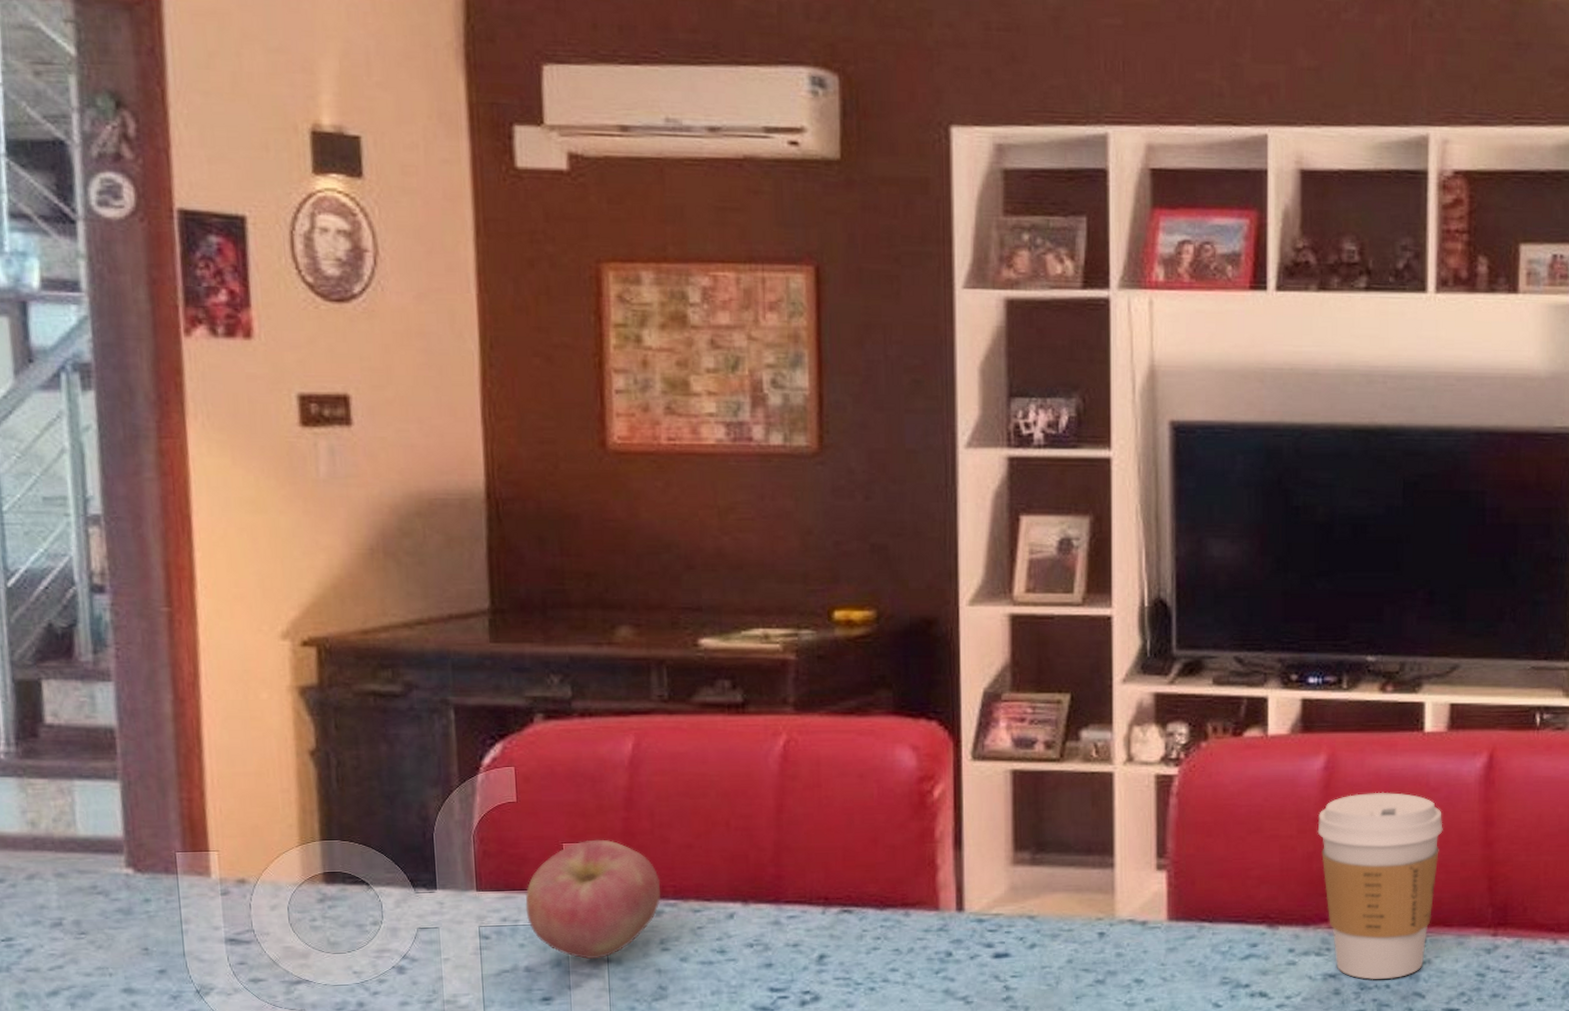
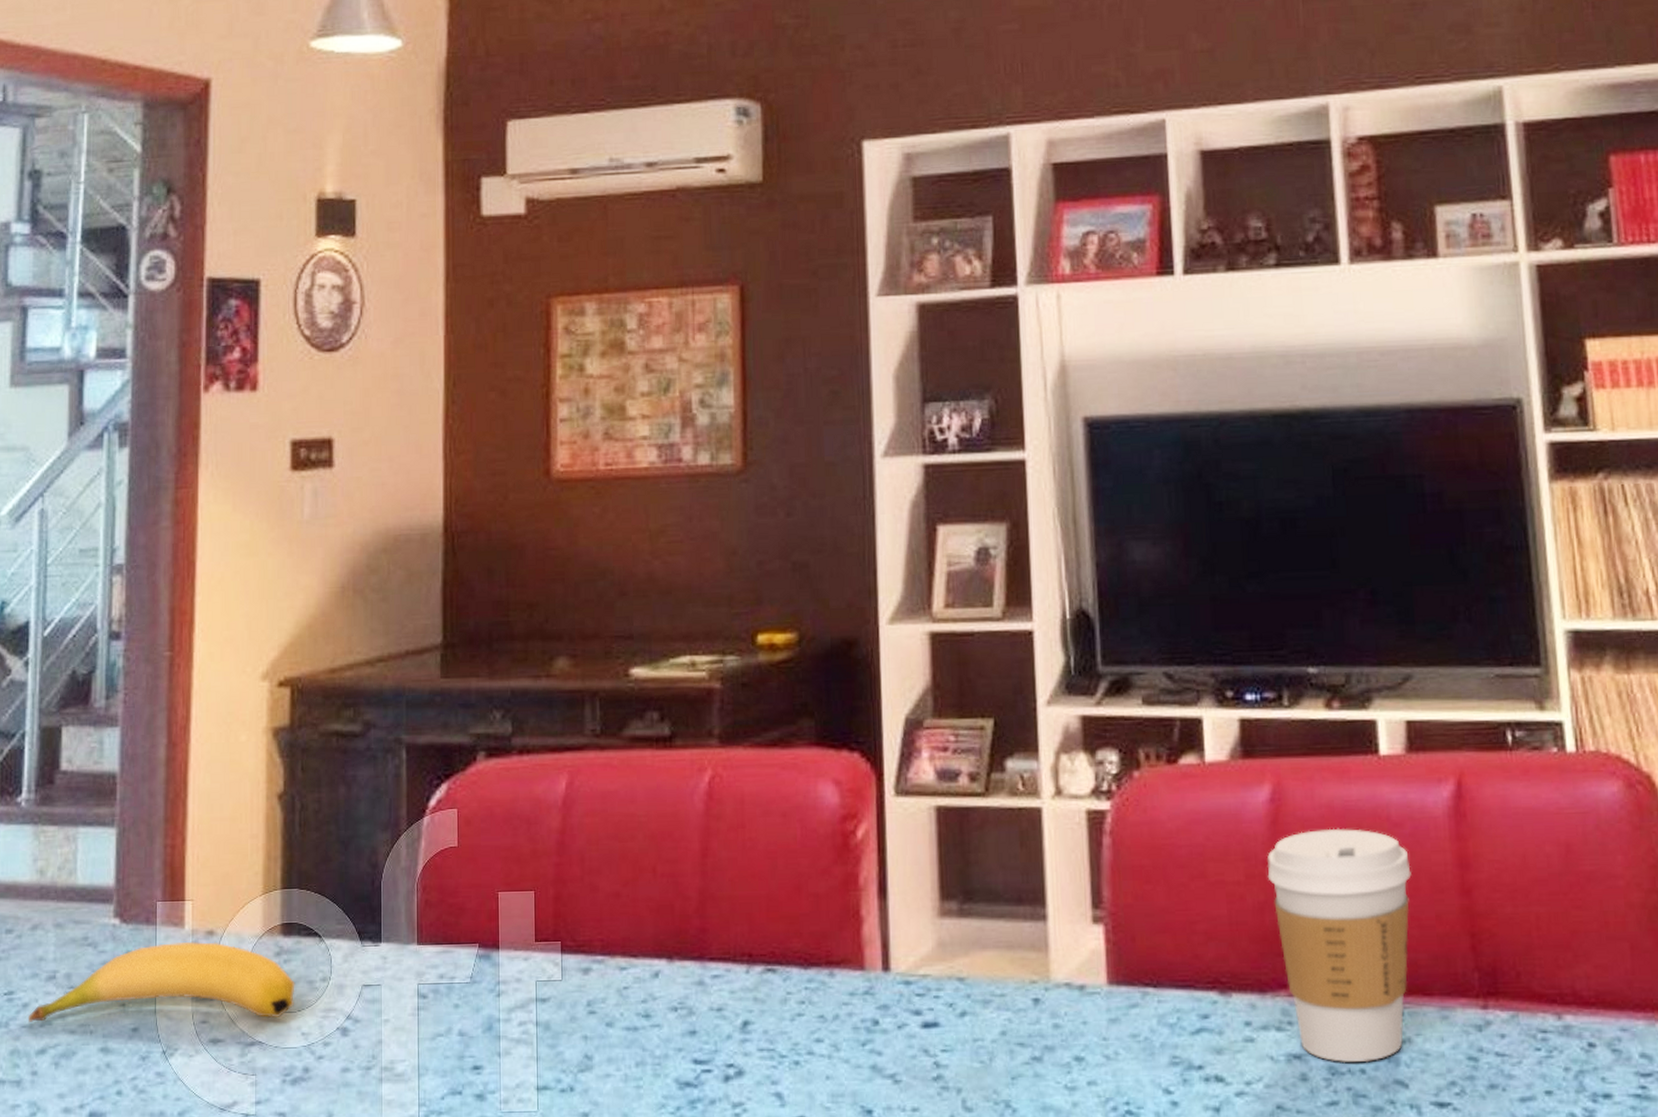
banana: none [32,889,343,968] -> present [27,941,295,1023]
apple: present [525,839,661,960] -> none [461,887,589,1023]

